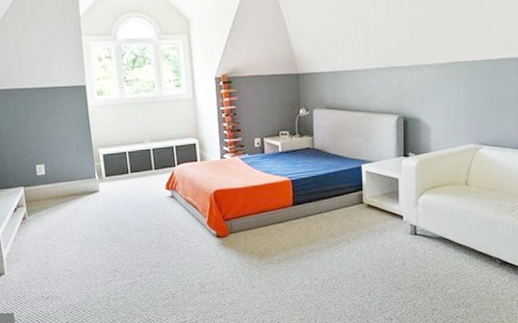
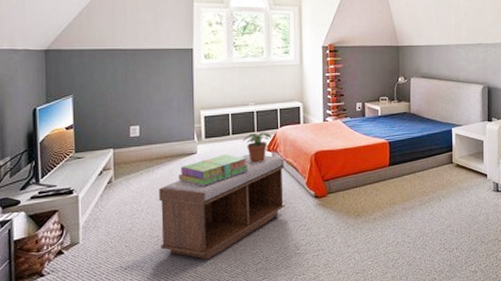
bench: none [68,193,188,294] -> present [159,155,285,260]
stack of books: none [84,193,150,224] -> present [179,154,249,186]
potted plant: none [142,170,170,202] -> present [243,132,272,163]

